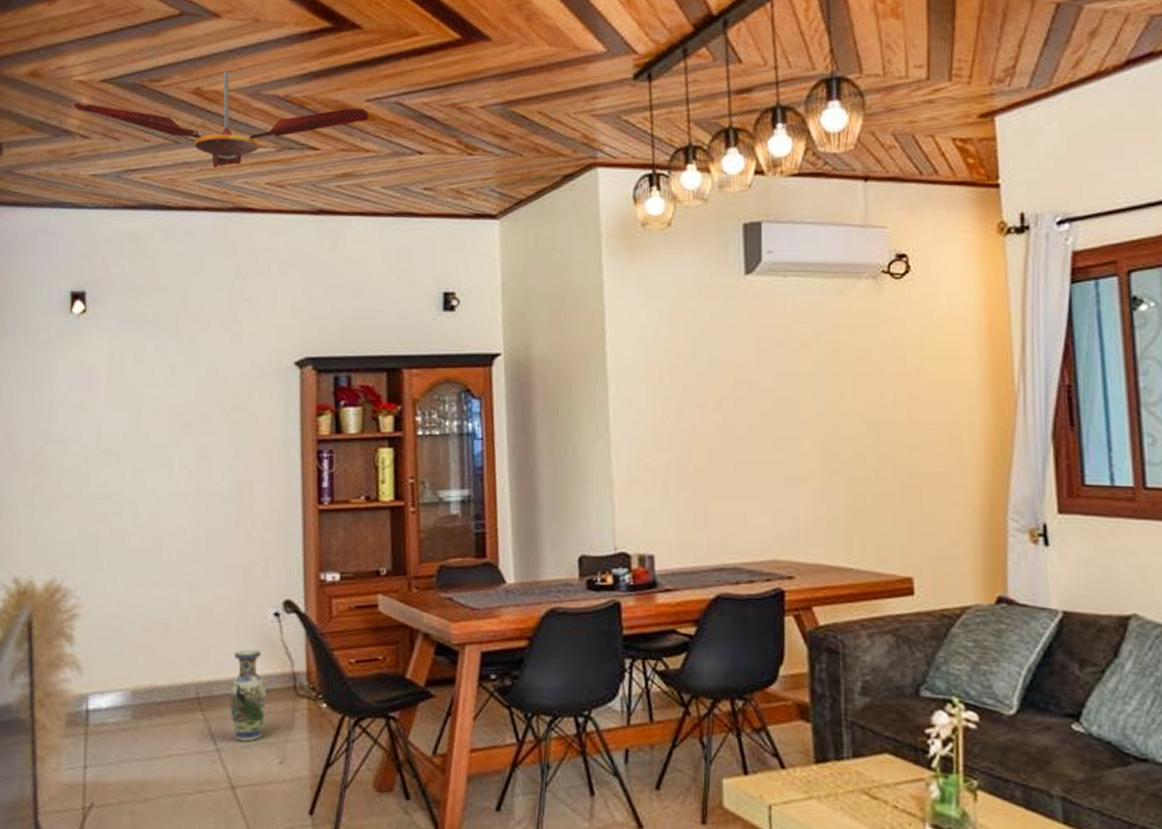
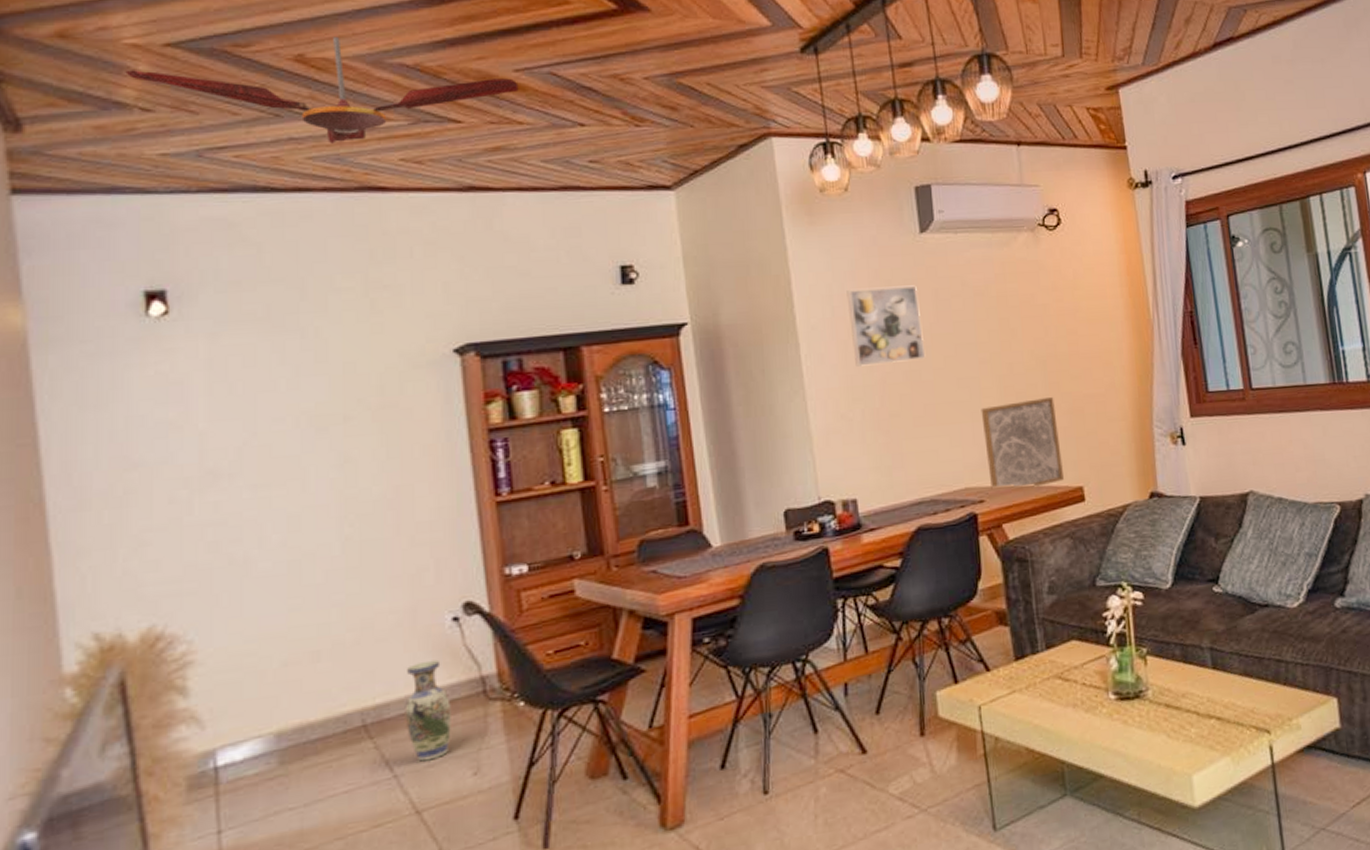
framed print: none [661,331,741,414] -> present [846,285,926,367]
wall art: none [798,470,891,570] -> present [981,397,1065,490]

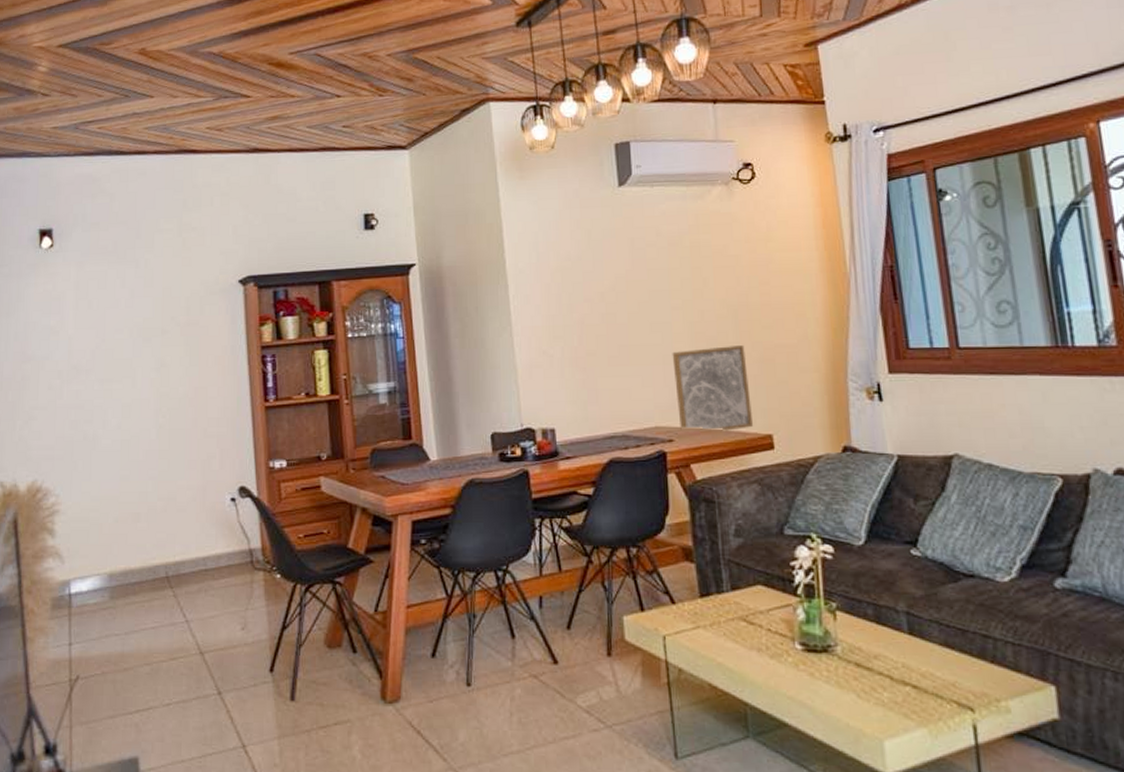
ceiling fan: present [125,36,519,144] -> none [34,33,292,117]
vase: present [404,659,451,762] -> none [195,531,227,612]
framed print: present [846,285,926,367] -> none [550,234,621,308]

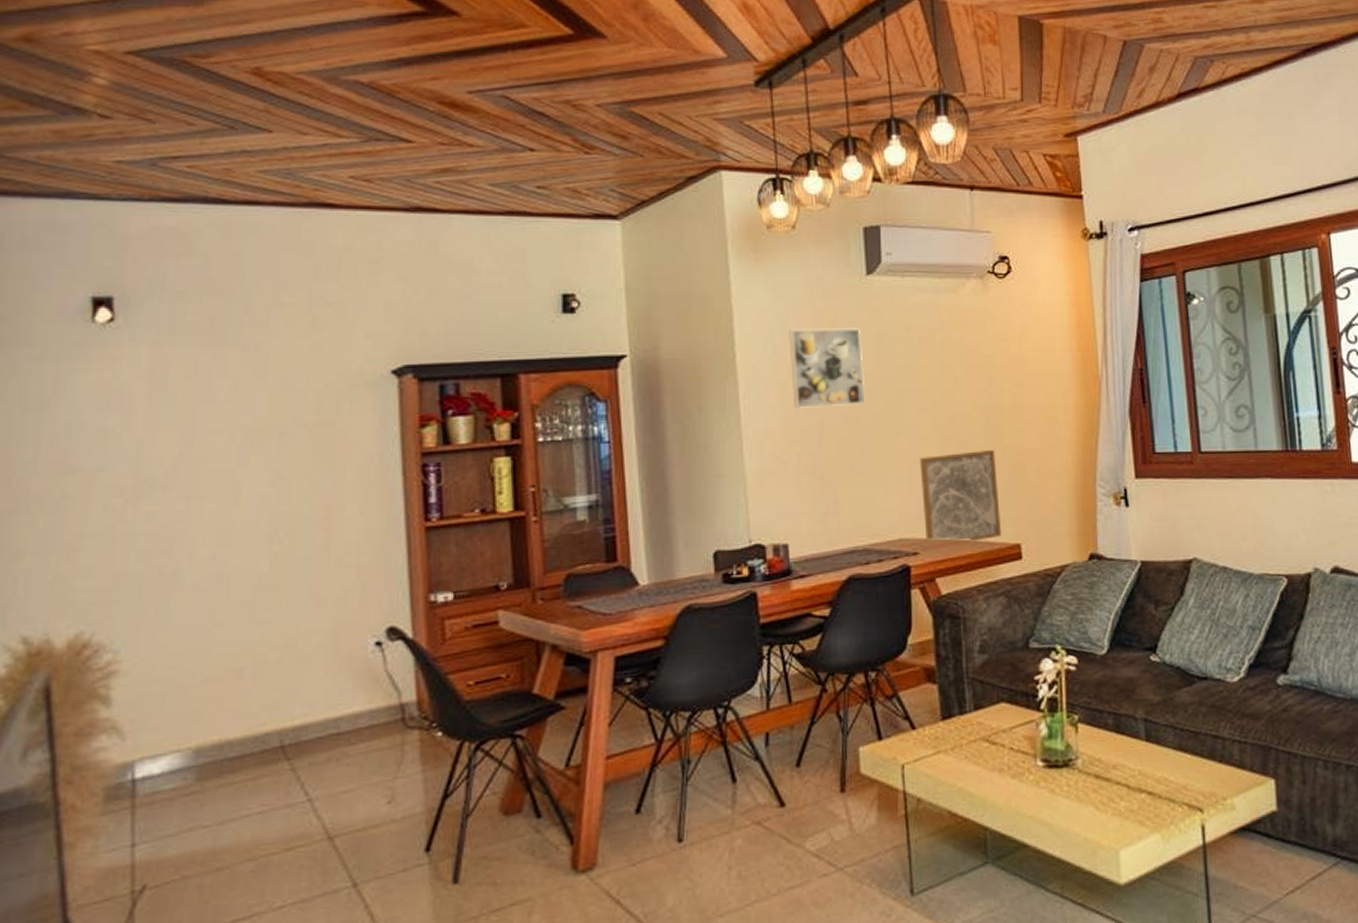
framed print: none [550,234,621,308] -> present [789,328,866,408]

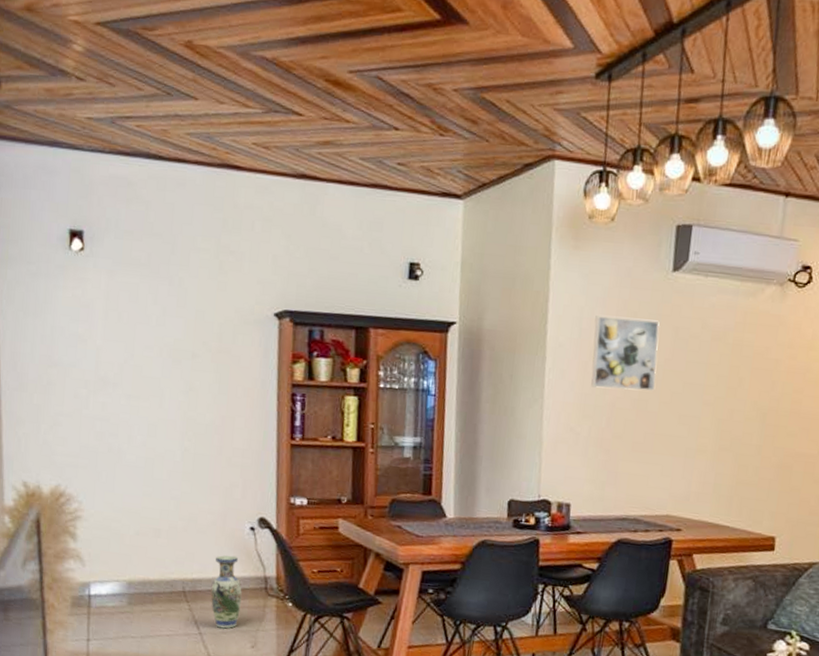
vase: none [322,684,369,787] -> present [211,555,242,629]
wall art: present [919,450,1002,542] -> none [690,446,766,529]

